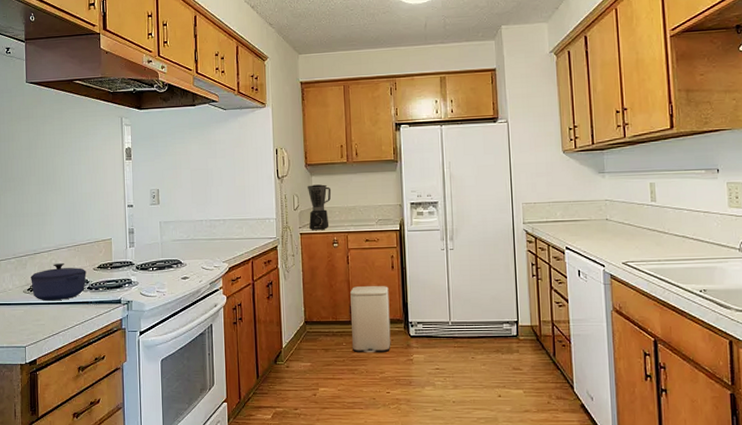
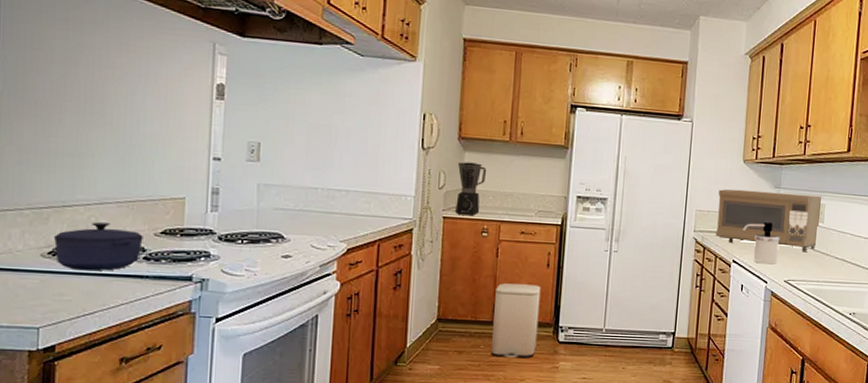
microwave: none [541,175,652,233] -> present [715,189,824,253]
soap dispenser: none [572,206,613,248] -> present [743,221,780,265]

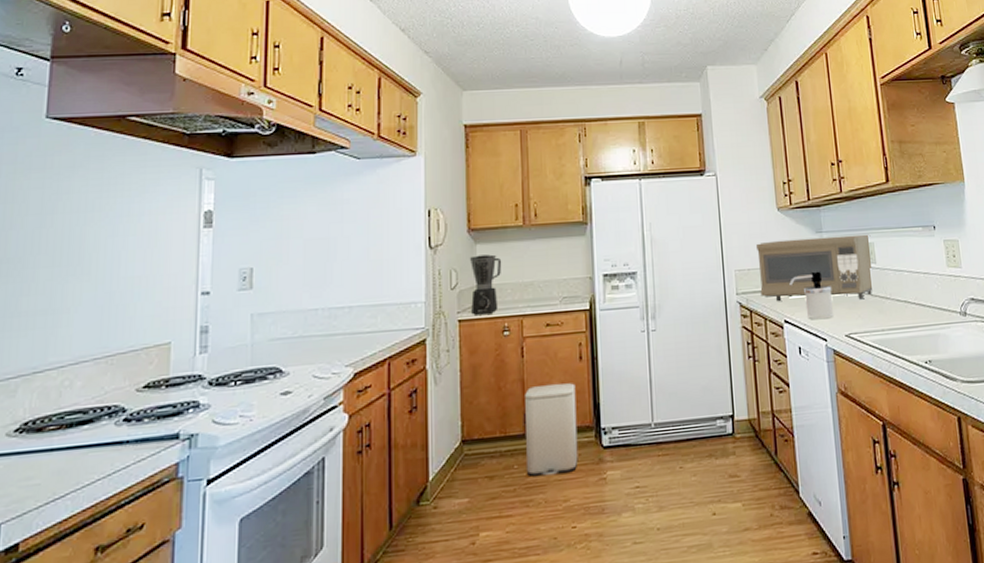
cooking pot: present [54,221,143,271] -> none [22,383,123,447]

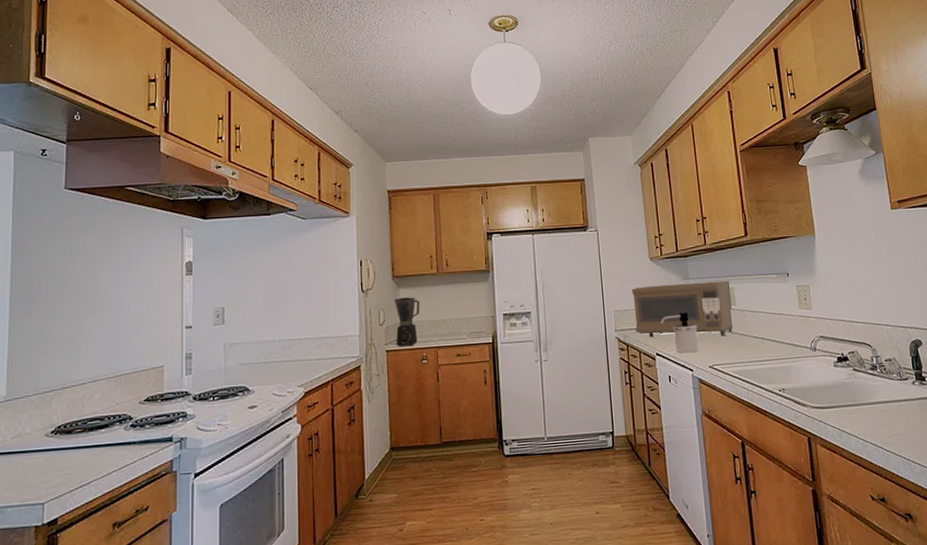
pedal bin: present [525,383,578,477] -> none [441,403,485,479]

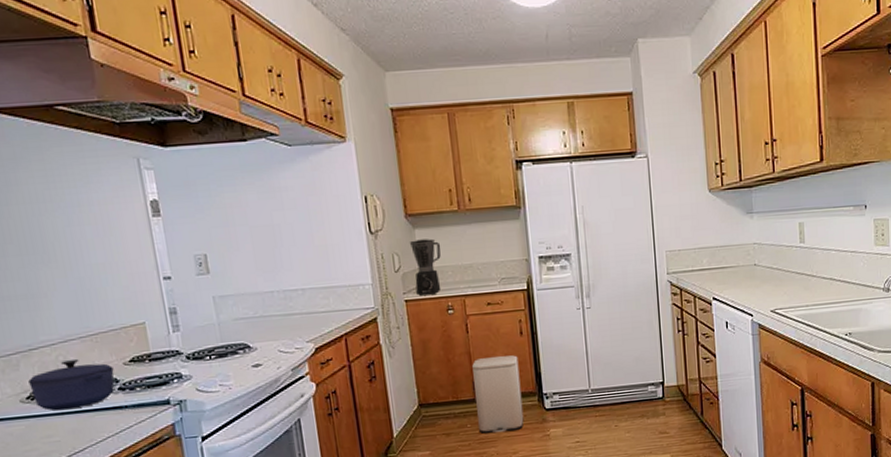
cooking pot: none [56,397,130,445] -> present [28,358,115,411]
pedal bin: none [441,403,485,479] -> present [472,355,524,434]
microwave: present [631,280,733,337] -> none [686,214,801,280]
soap dispenser: present [660,312,700,353] -> none [719,251,761,297]

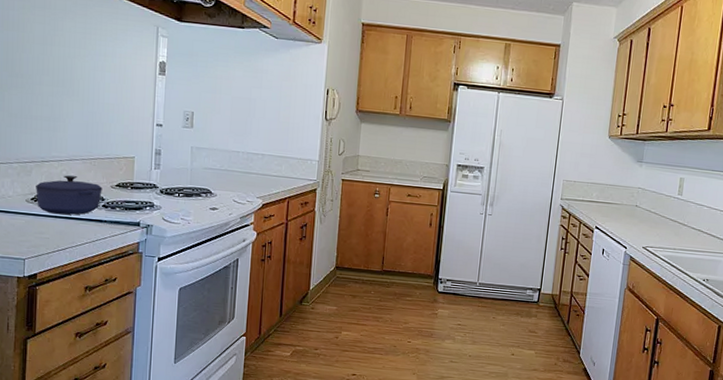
blender: present [409,238,441,297] -> none [352,132,380,180]
pedal bin: present [472,355,524,434] -> none [379,239,424,305]

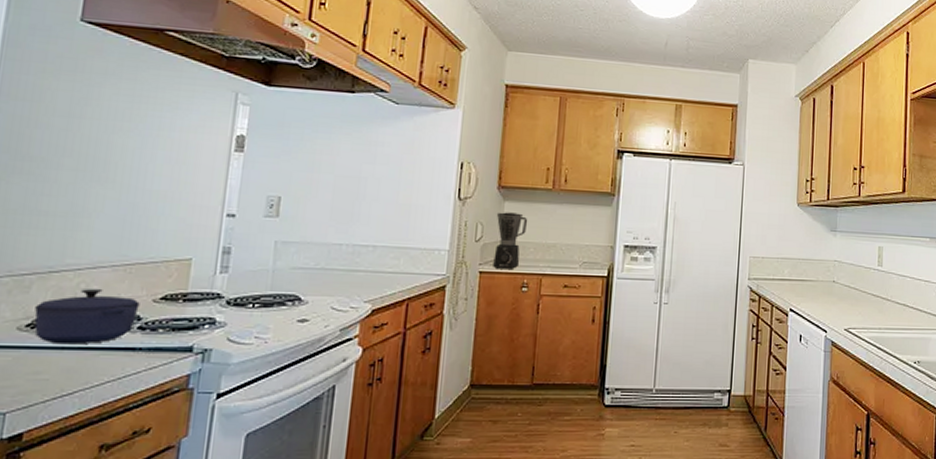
blender: none [352,132,380,180] -> present [493,212,528,271]

